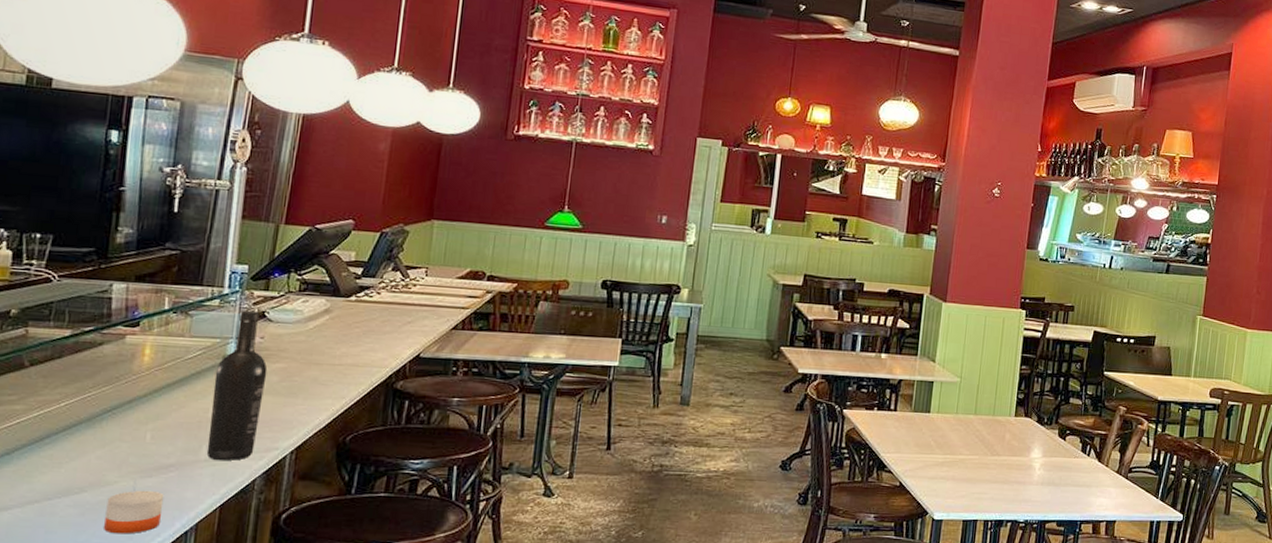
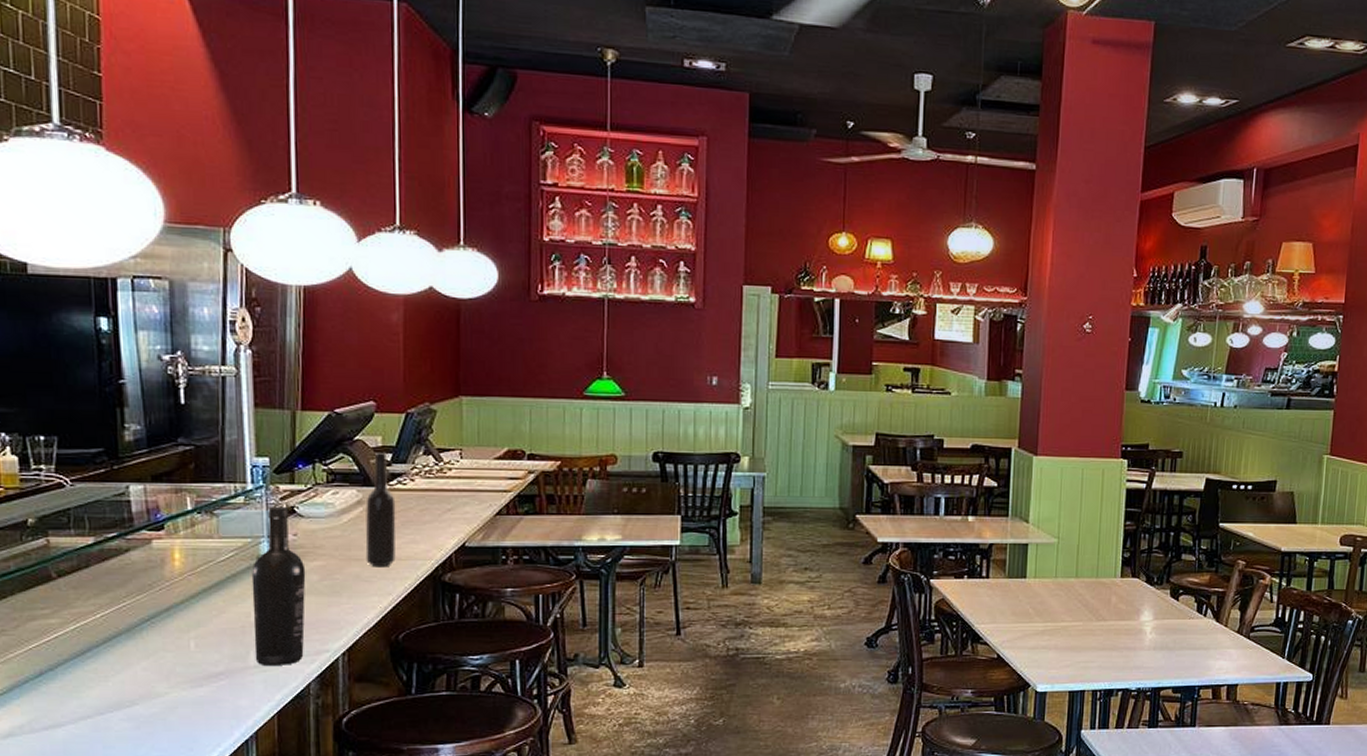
candle: present [104,483,164,534] -> none [161,693,219,746]
bottle: none [325,265,361,372] -> present [365,452,396,568]

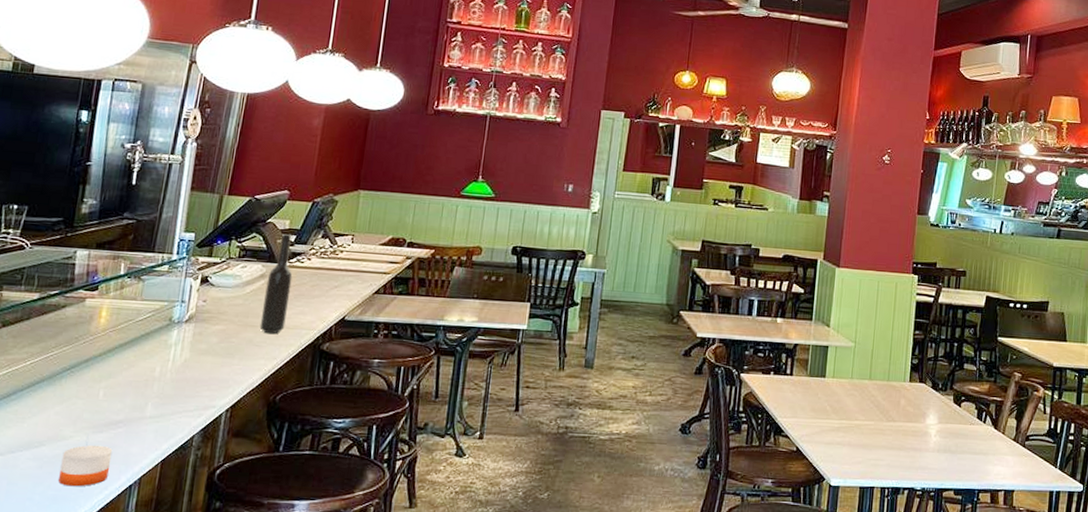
candle: none [161,693,219,746] -> present [58,437,113,487]
wine bottle: present [251,506,306,665] -> none [151,275,208,418]

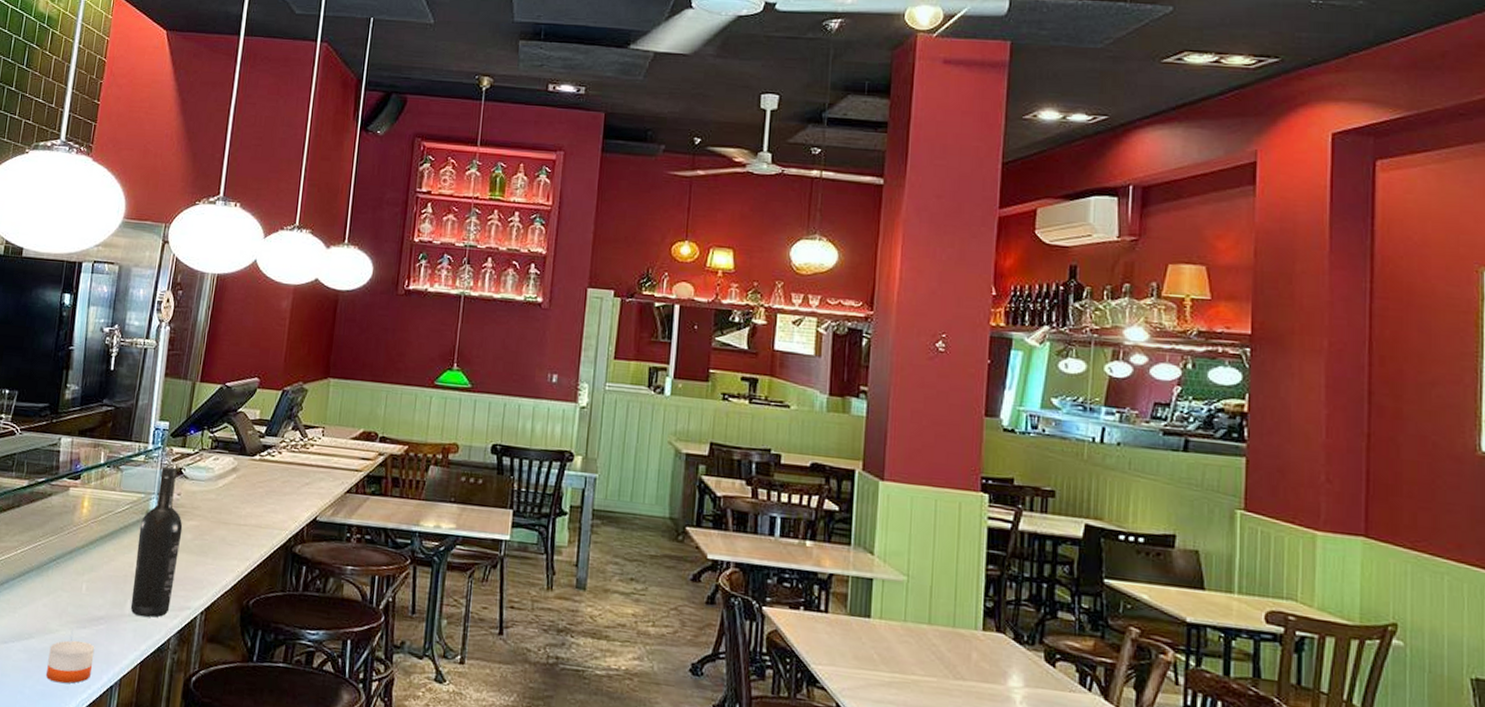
wine bottle: none [151,275,208,418] -> present [130,466,183,618]
bottle: present [259,233,293,334] -> none [232,424,264,533]

